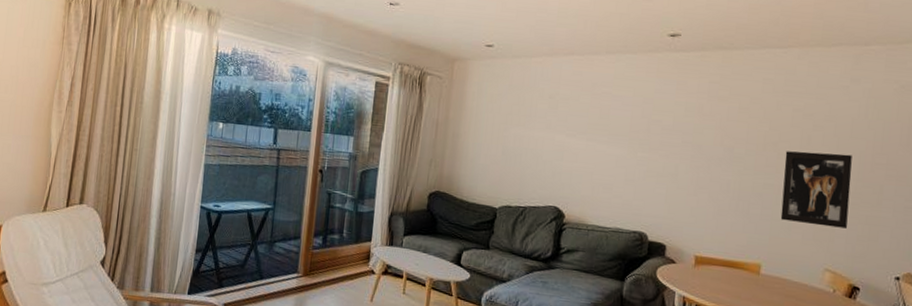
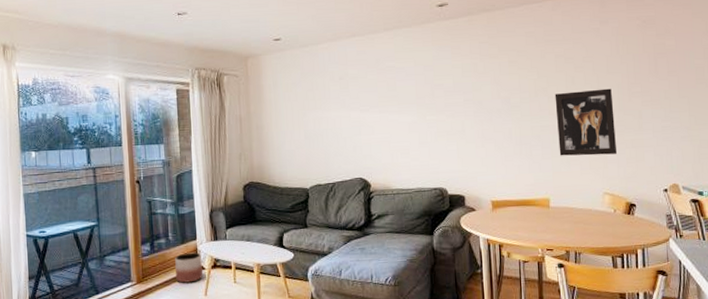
planter: none [343,253,374,285] -> present [175,252,203,283]

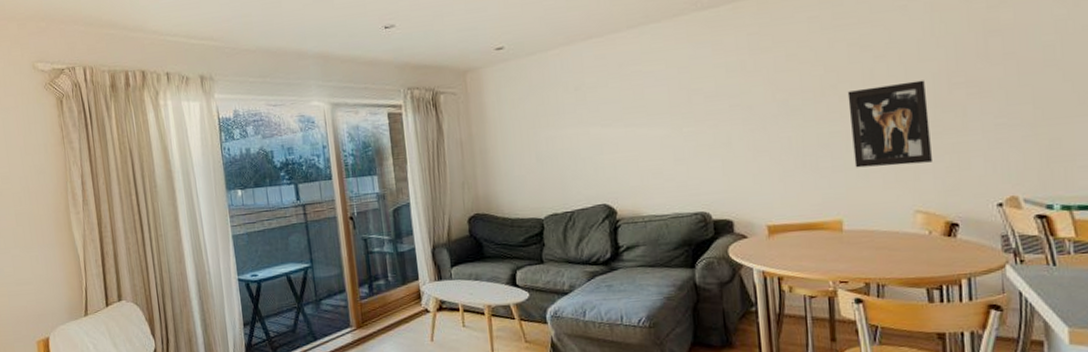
planter: present [175,252,203,283] -> none [396,294,428,328]

